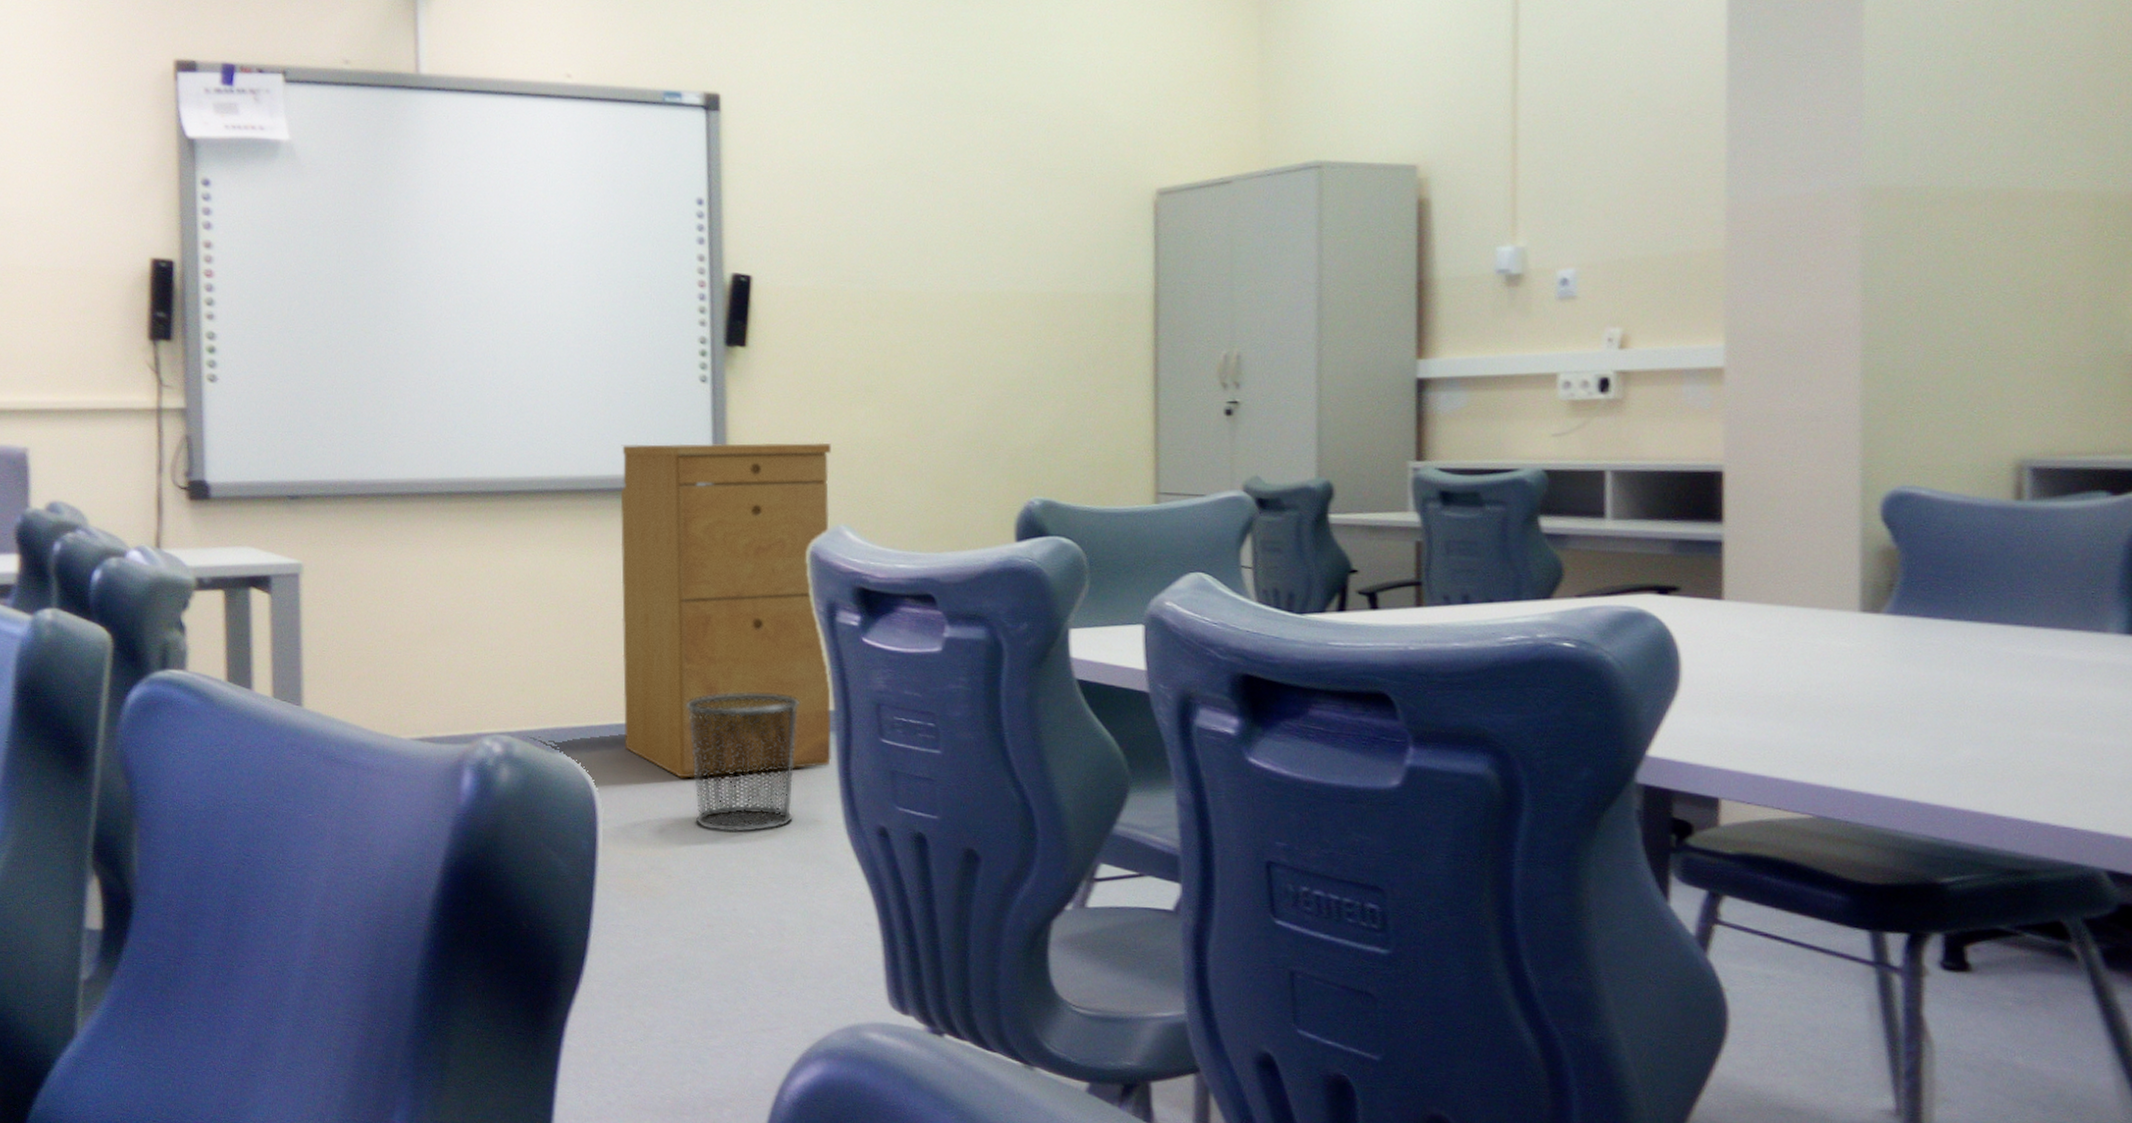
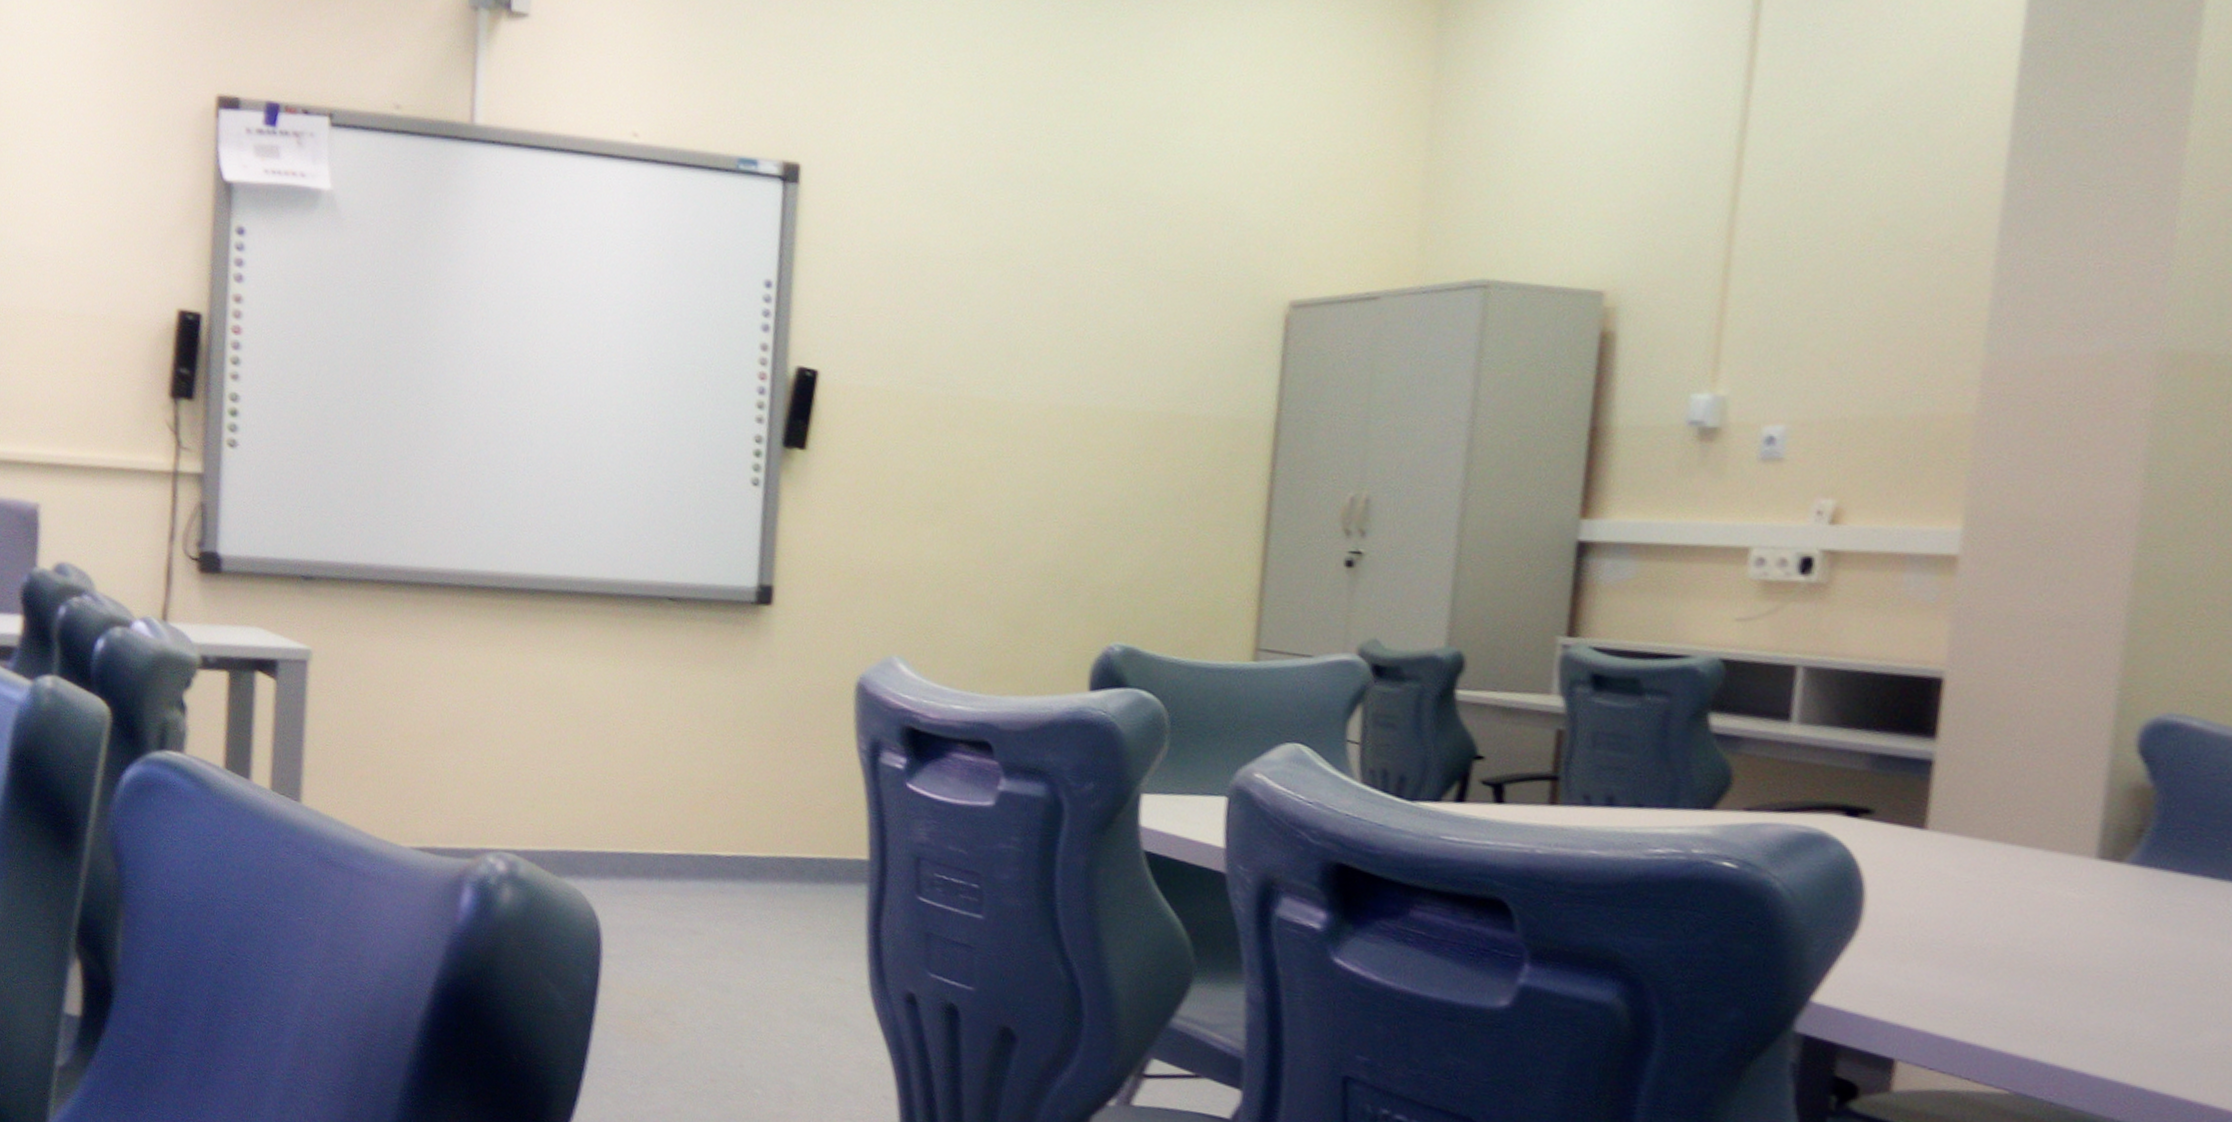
filing cabinet: present [620,442,832,778] -> none [637,548,891,921]
waste bin: present [685,693,800,833] -> none [706,830,831,985]

